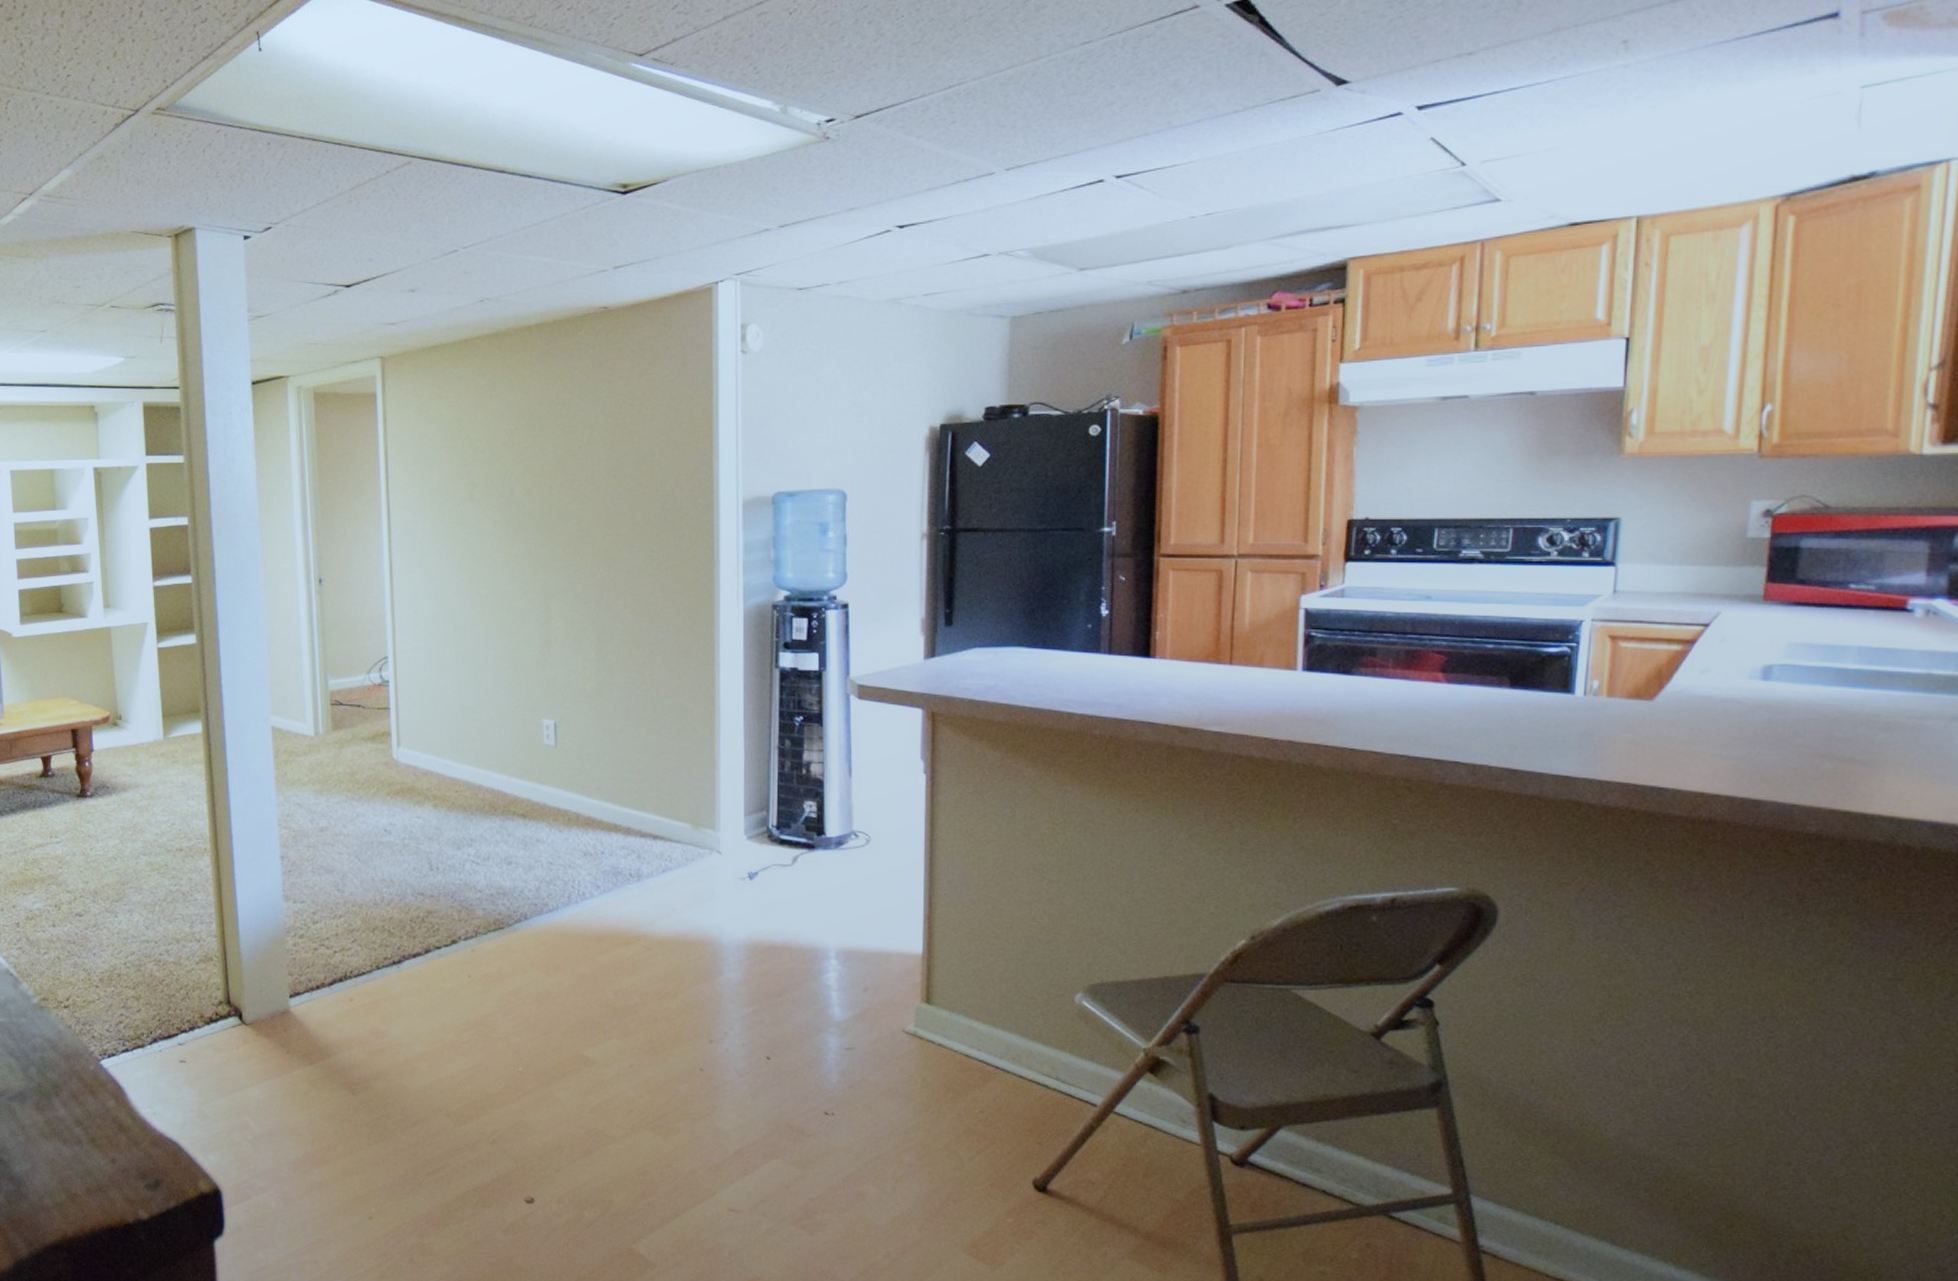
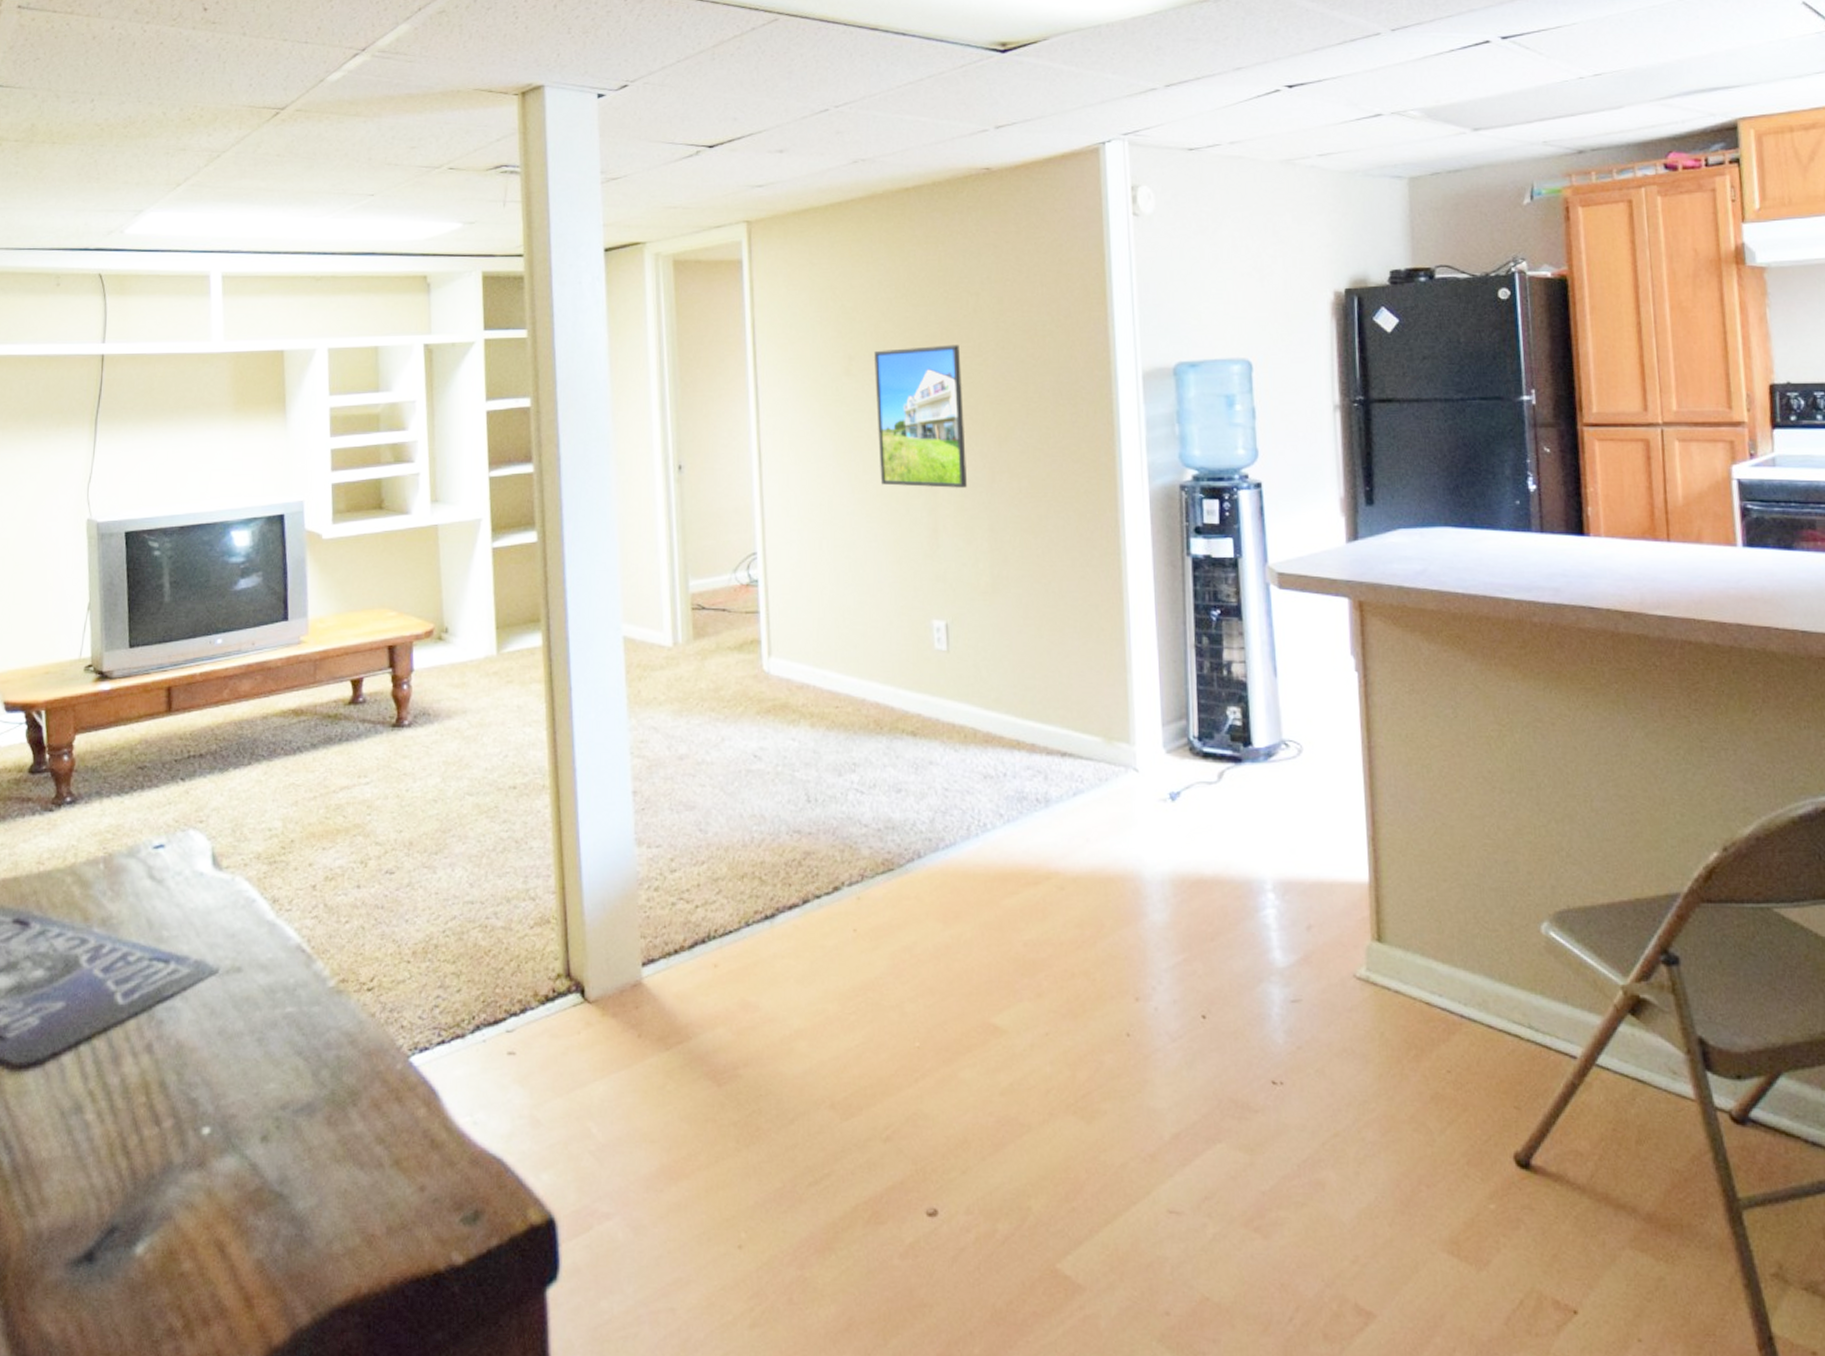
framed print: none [496,473,577,603] -> present [874,344,967,488]

